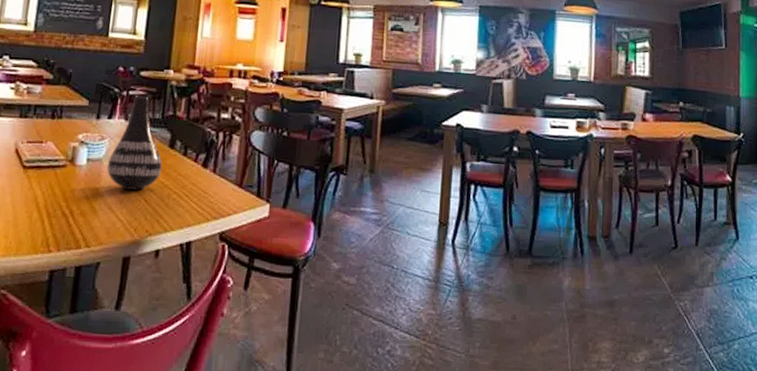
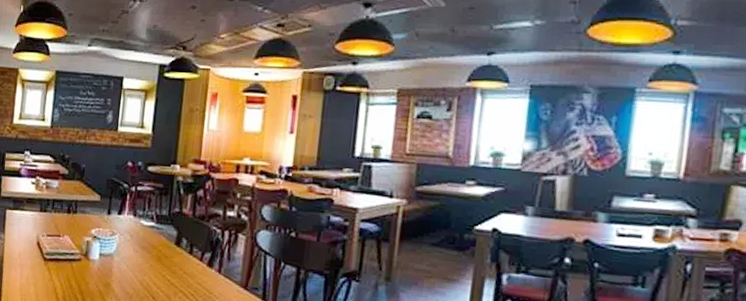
vase: present [107,96,162,190] -> none [117,191,169,287]

